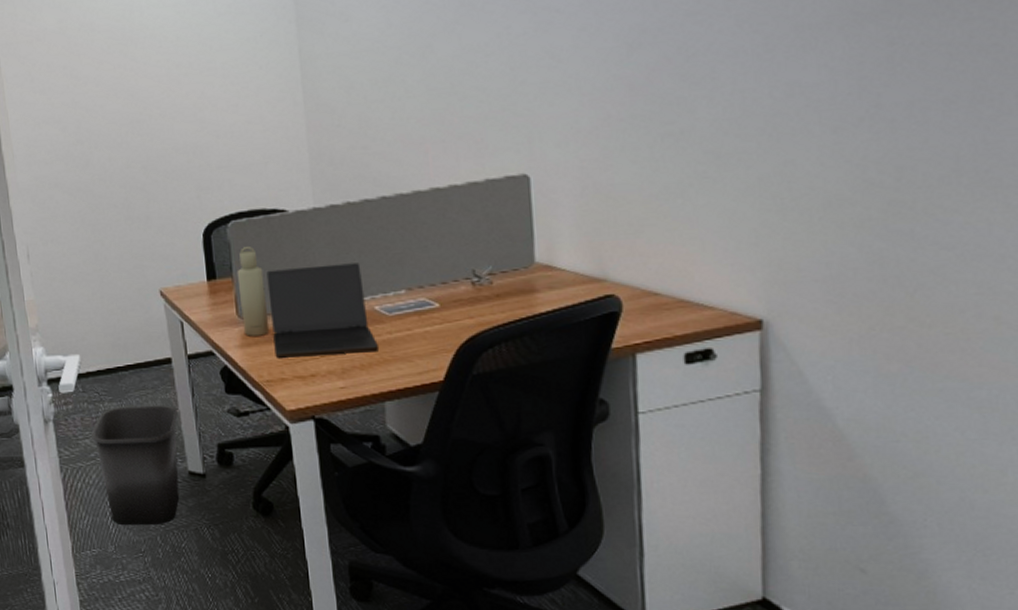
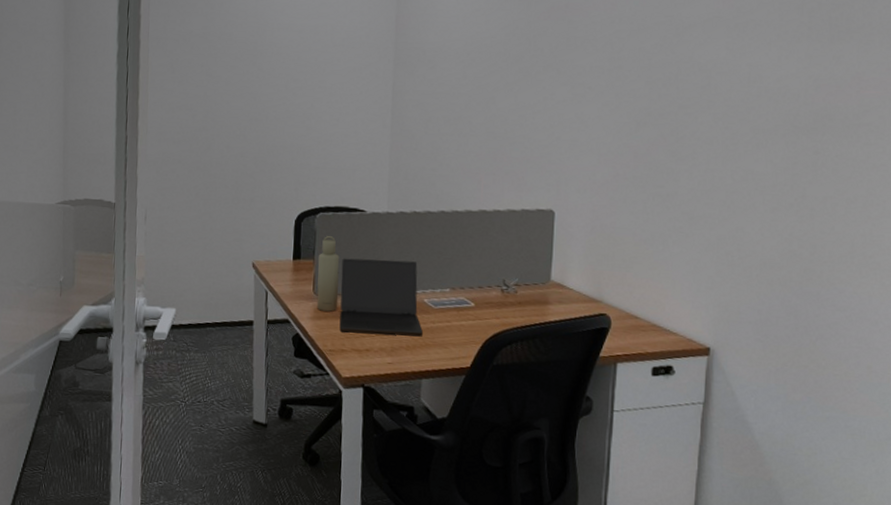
waste bin: present [90,405,180,526] -> none [174,357,253,465]

